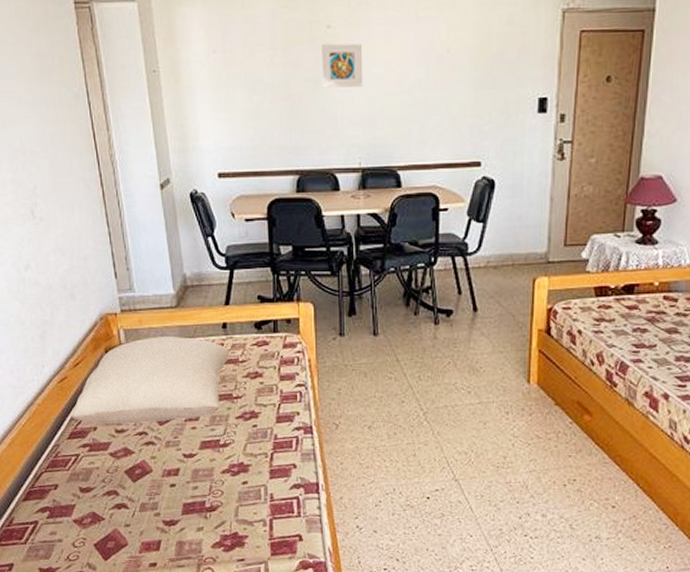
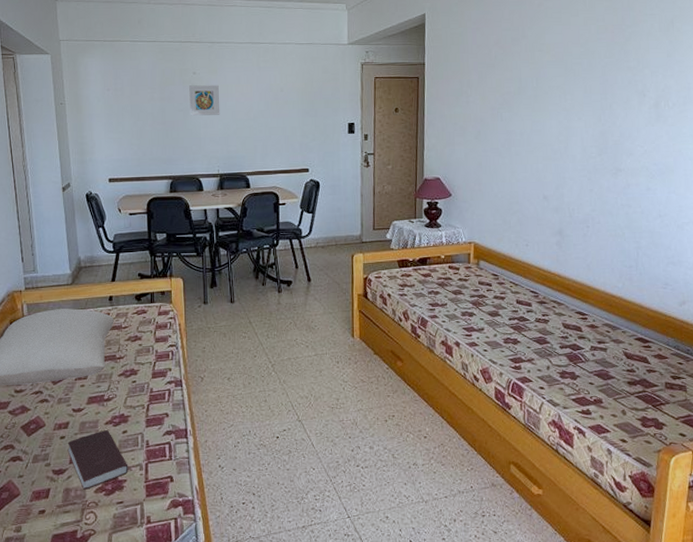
book: none [179,480,250,544] -> present [67,430,128,490]

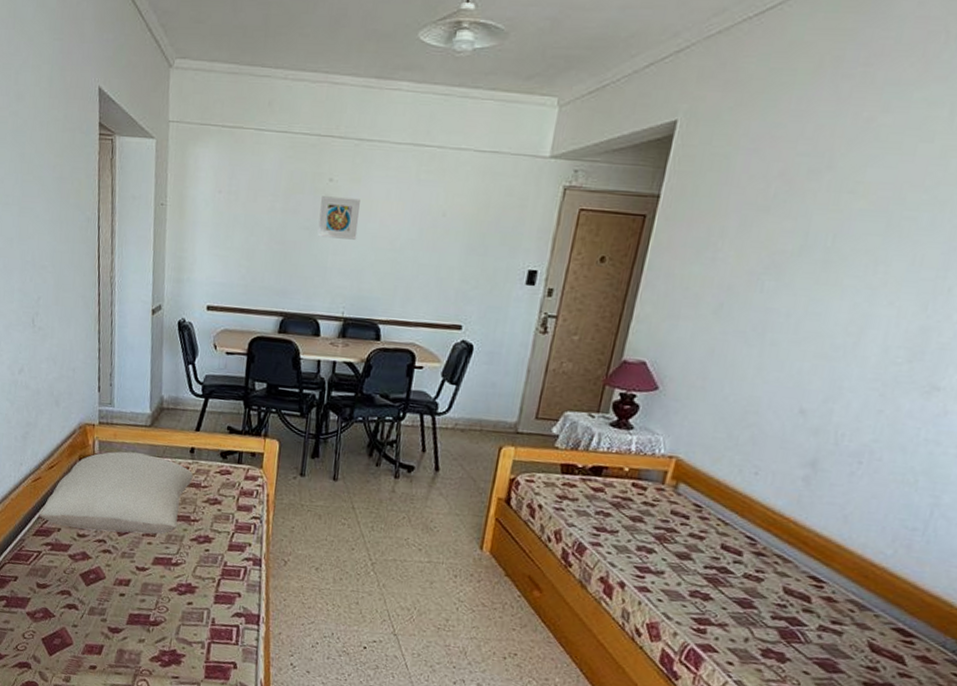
book: present [67,430,128,490] -> none [126,596,189,656]

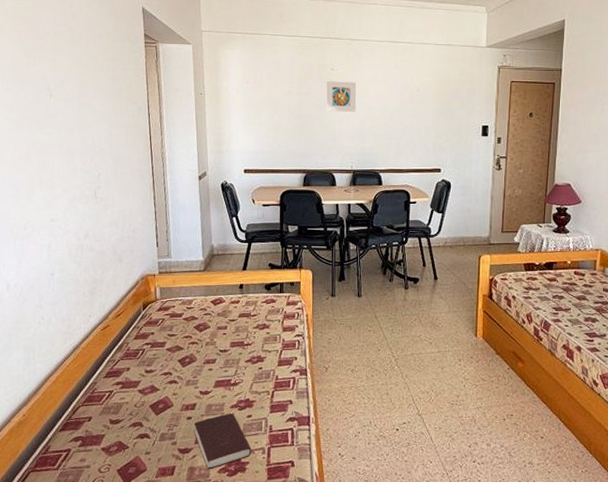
pillow: present [38,451,193,534] -> none [108,294,244,365]
book: none [126,596,189,656] -> present [193,413,252,469]

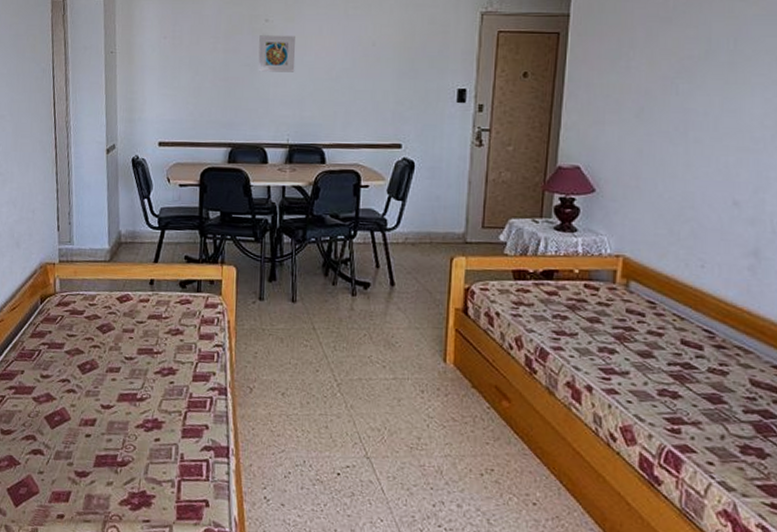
book: present [193,413,252,469] -> none [92,434,159,500]

